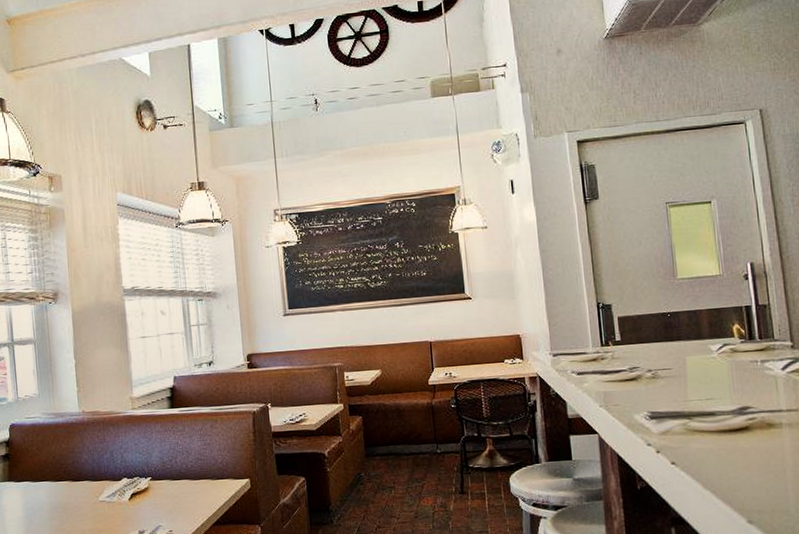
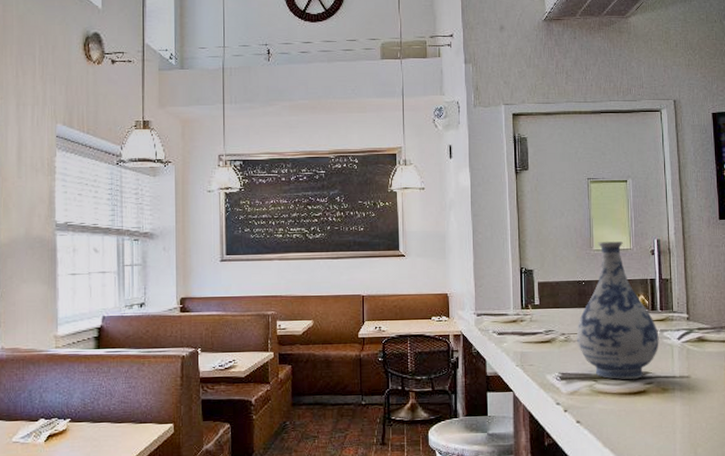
vase: none [664,268,761,416] -> present [576,242,659,379]

